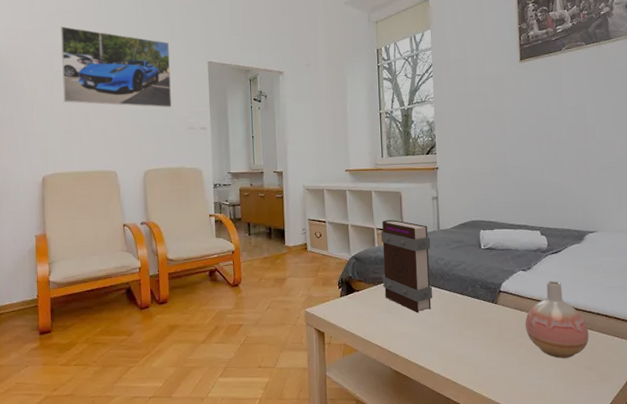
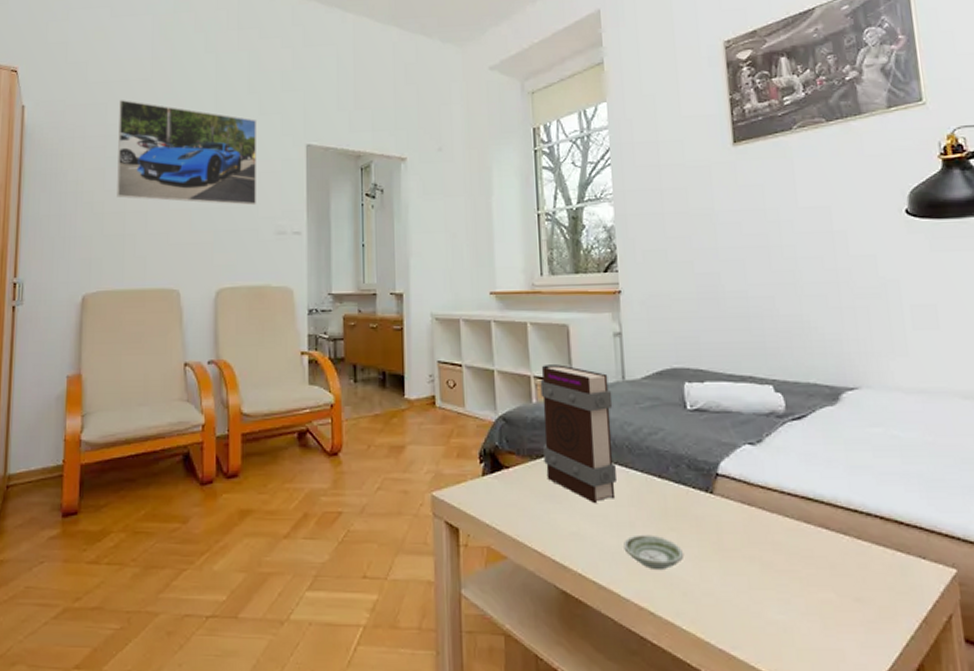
saucer: none [436,332,477,355] -> present [624,535,684,571]
vase: present [525,281,589,358] -> none [756,461,857,582]

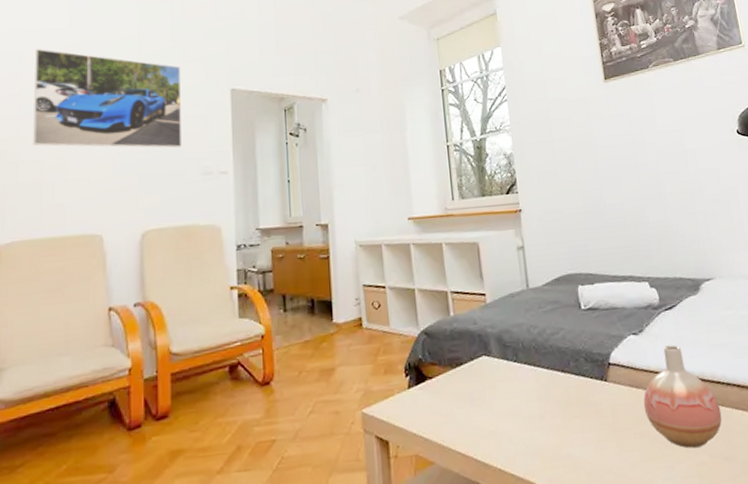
book: present [540,364,616,503] -> none [456,279,527,402]
saucer: present [624,535,684,571] -> none [536,424,587,457]
vase: none [756,461,857,582] -> present [643,344,722,449]

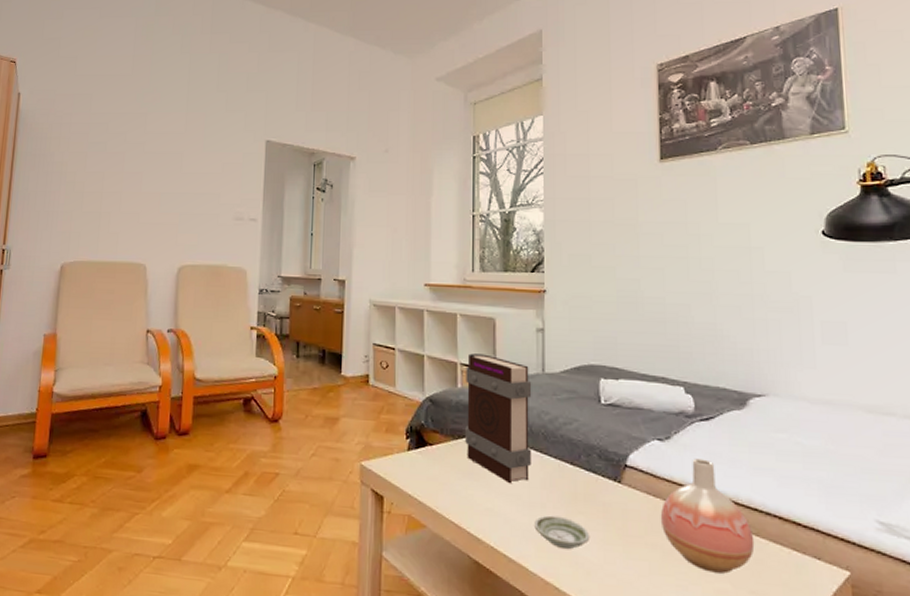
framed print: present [33,49,181,148] -> none [96,92,222,193]
book: none [456,279,527,402] -> present [465,353,532,483]
saucer: none [536,424,587,457] -> present [534,515,590,550]

